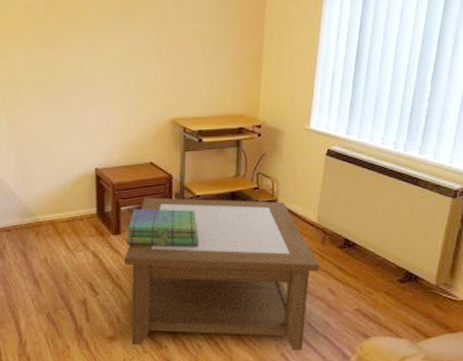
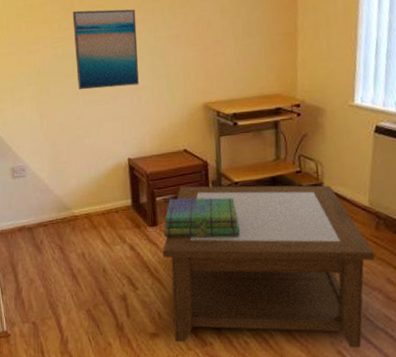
wall art: none [46,20,110,99] -> present [72,9,139,90]

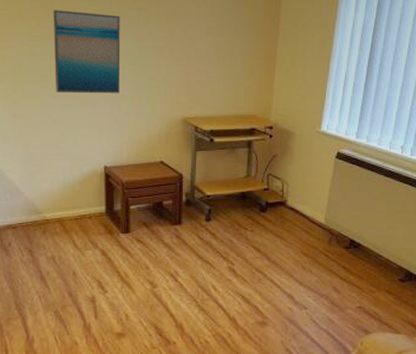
coffee table: present [162,185,376,349] -> none [134,196,326,347]
stack of books: present [164,197,240,238] -> none [136,207,208,246]

